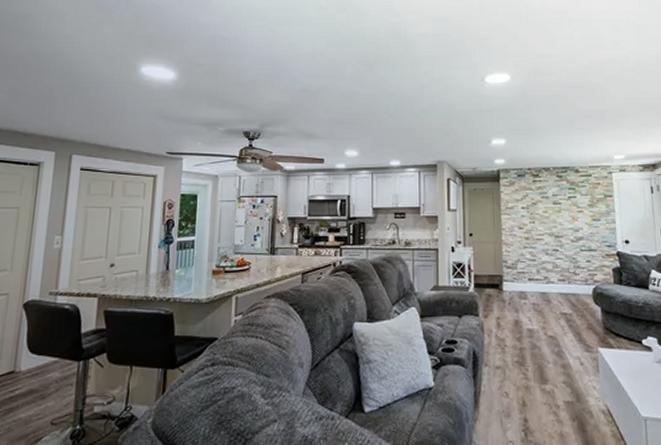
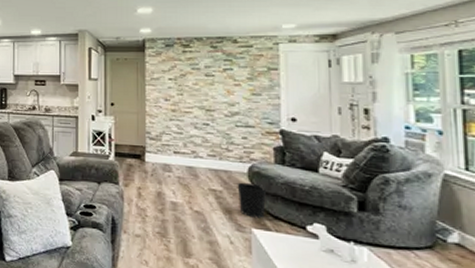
wastebasket: none [584,303,609,337] -> present [237,182,267,218]

